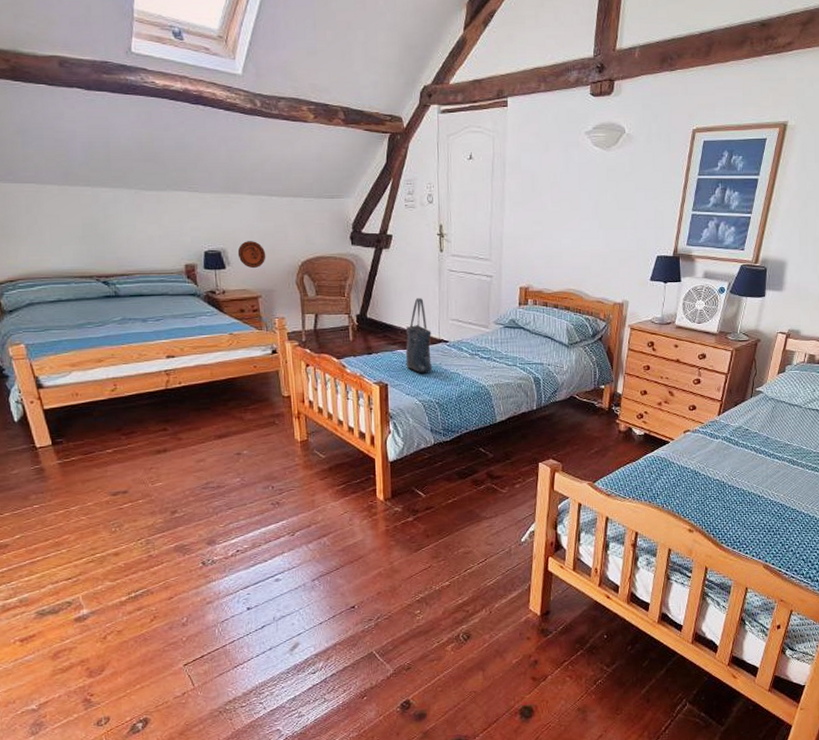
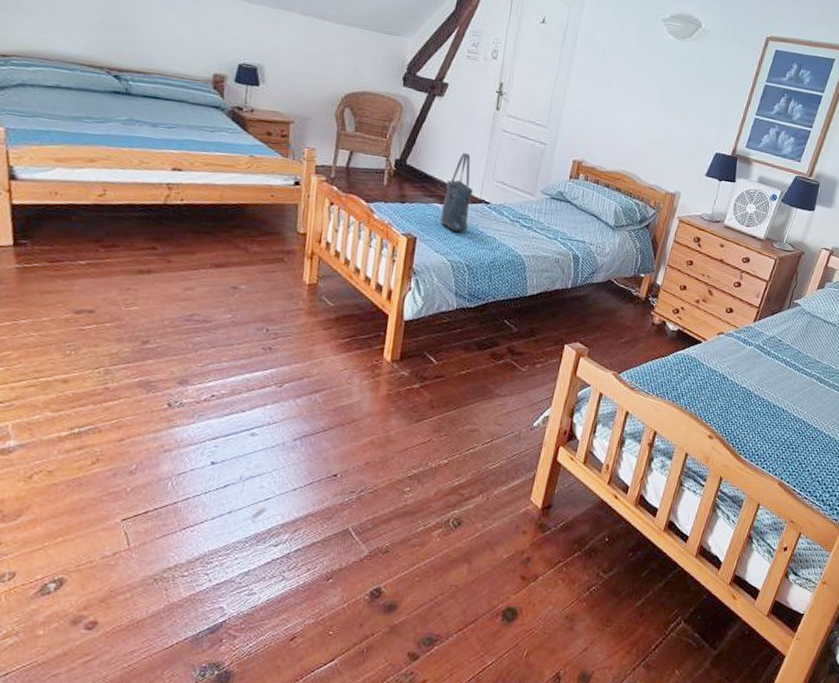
decorative plate: present [237,241,266,269] -> none [275,61,308,92]

